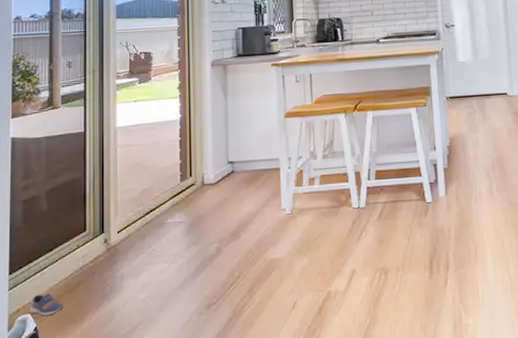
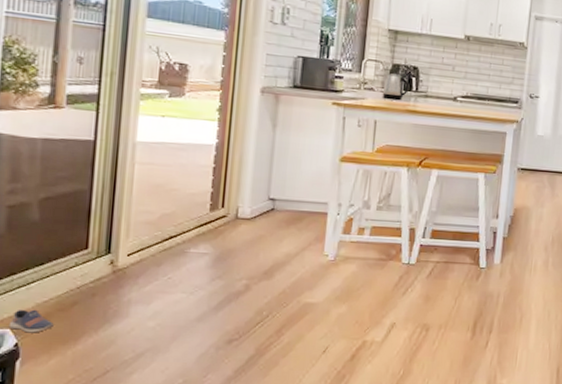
kettle: none [312,28,336,53] -> present [382,73,410,101]

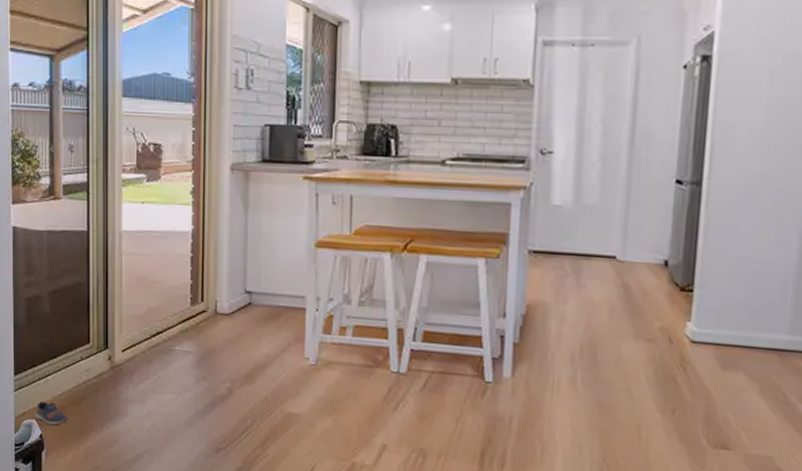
kettle: present [382,73,410,101] -> none [357,136,388,170]

